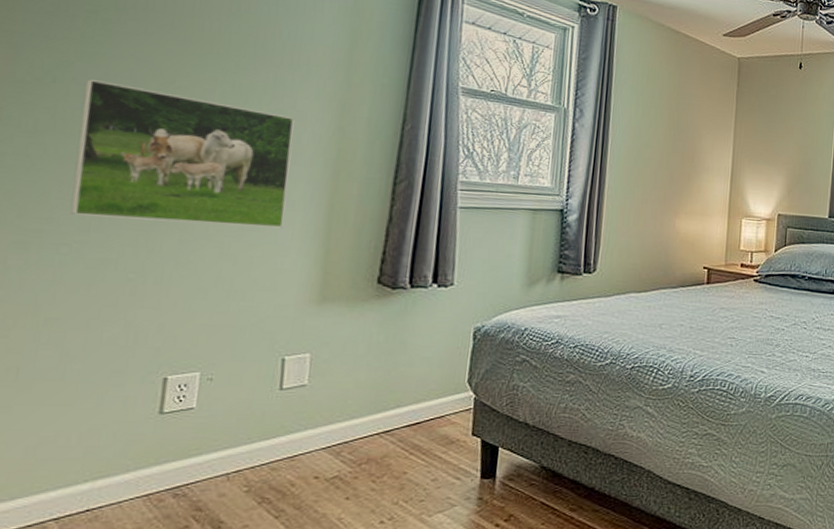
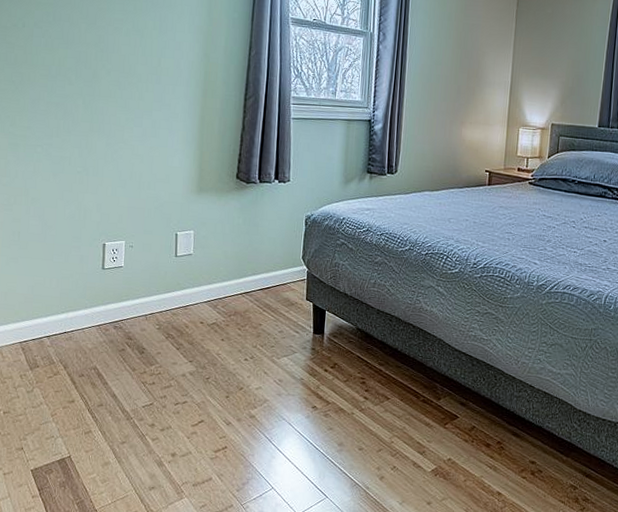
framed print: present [70,79,295,228] -> none [40,24,175,135]

